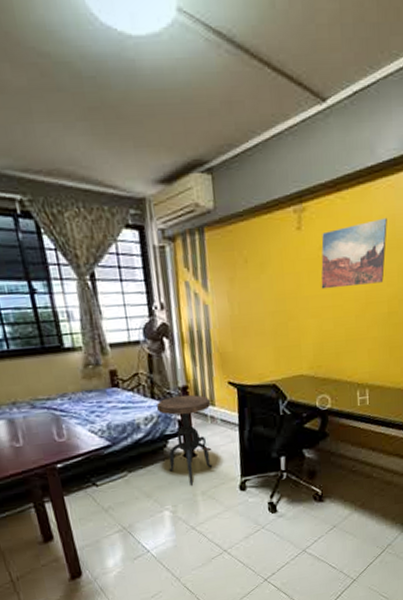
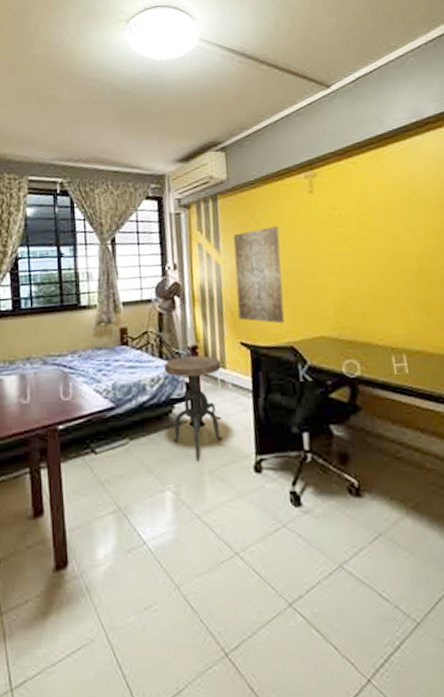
wall art: none [220,265,269,364] -> present [233,226,285,324]
wall art: present [321,217,387,289] -> none [335,177,409,247]

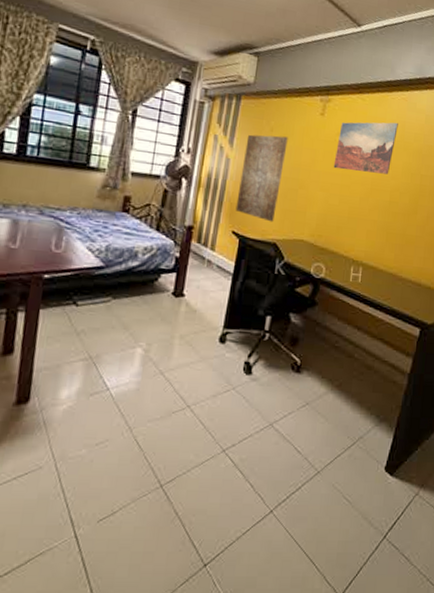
side table: present [164,355,223,461] -> none [152,233,212,326]
wall art: none [335,177,409,247] -> present [333,122,398,175]

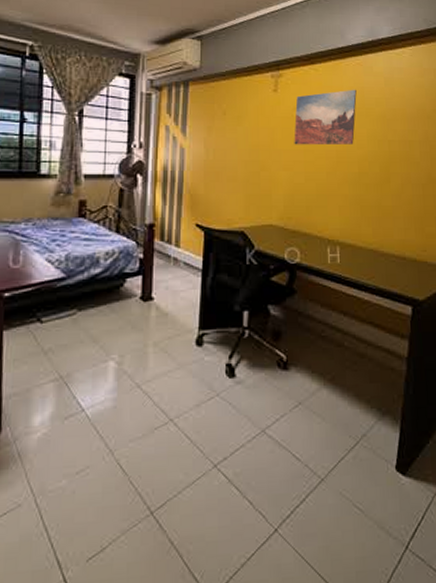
wall art: present [235,134,288,223] -> none [197,118,243,210]

